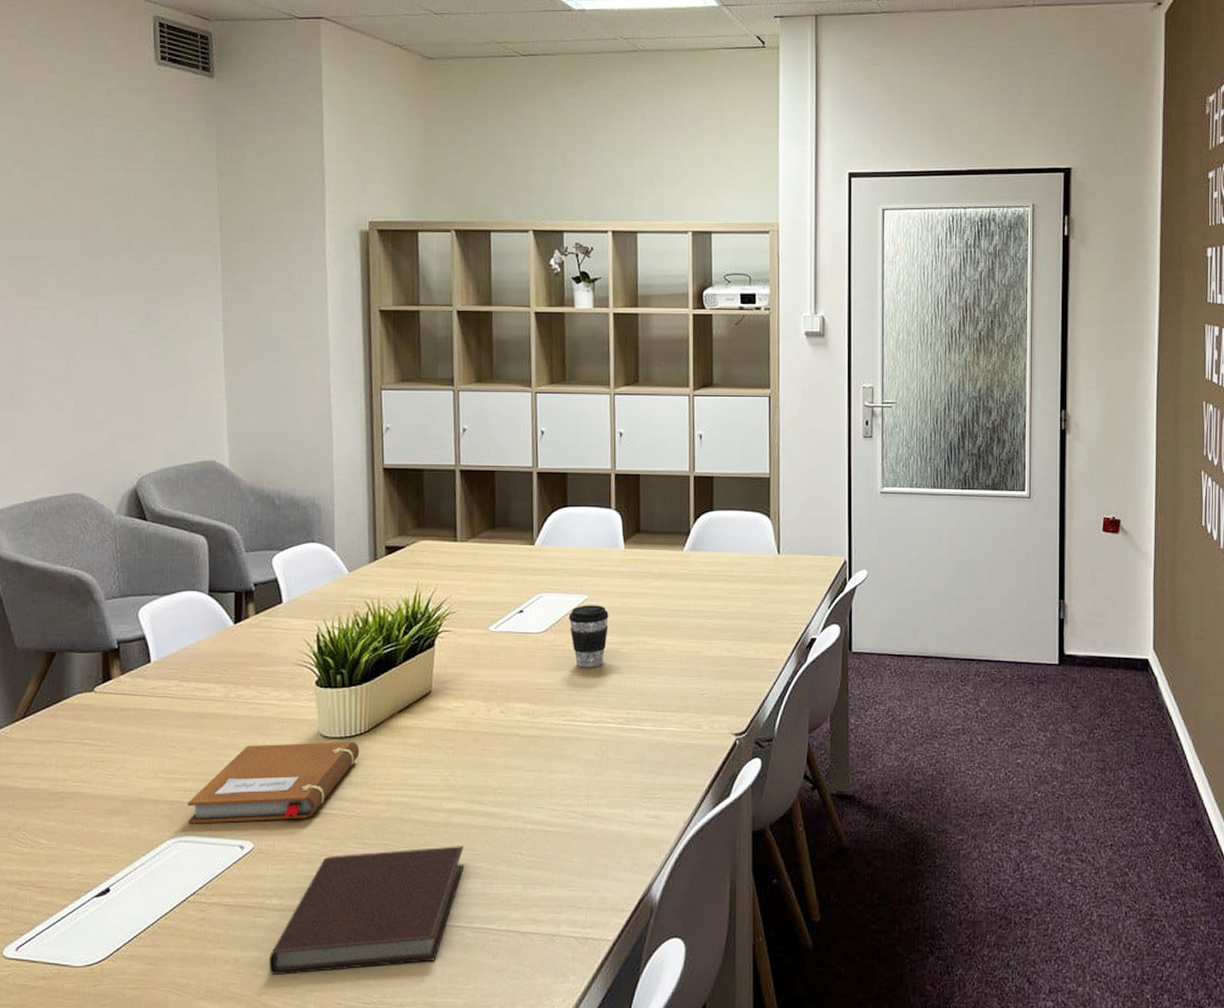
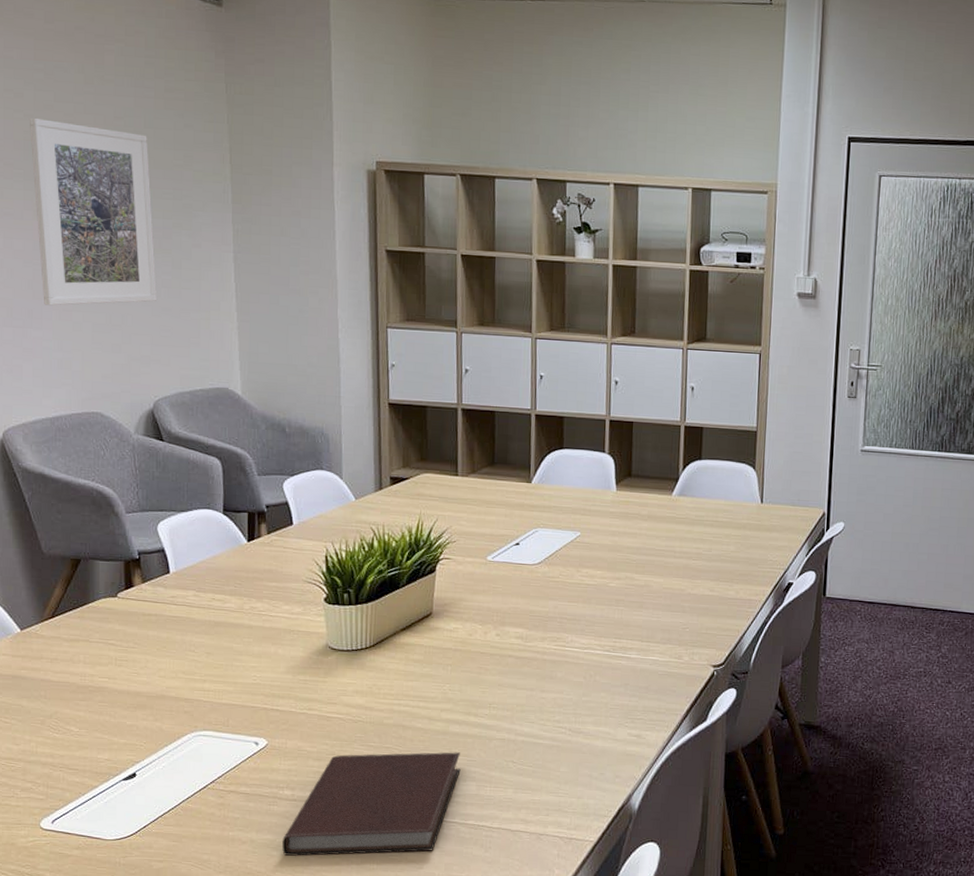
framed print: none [17,196,143,385] -> present [30,117,158,306]
notebook: present [187,742,360,824] -> none [206,653,365,721]
coffee cup: present [568,605,609,668] -> none [562,541,600,599]

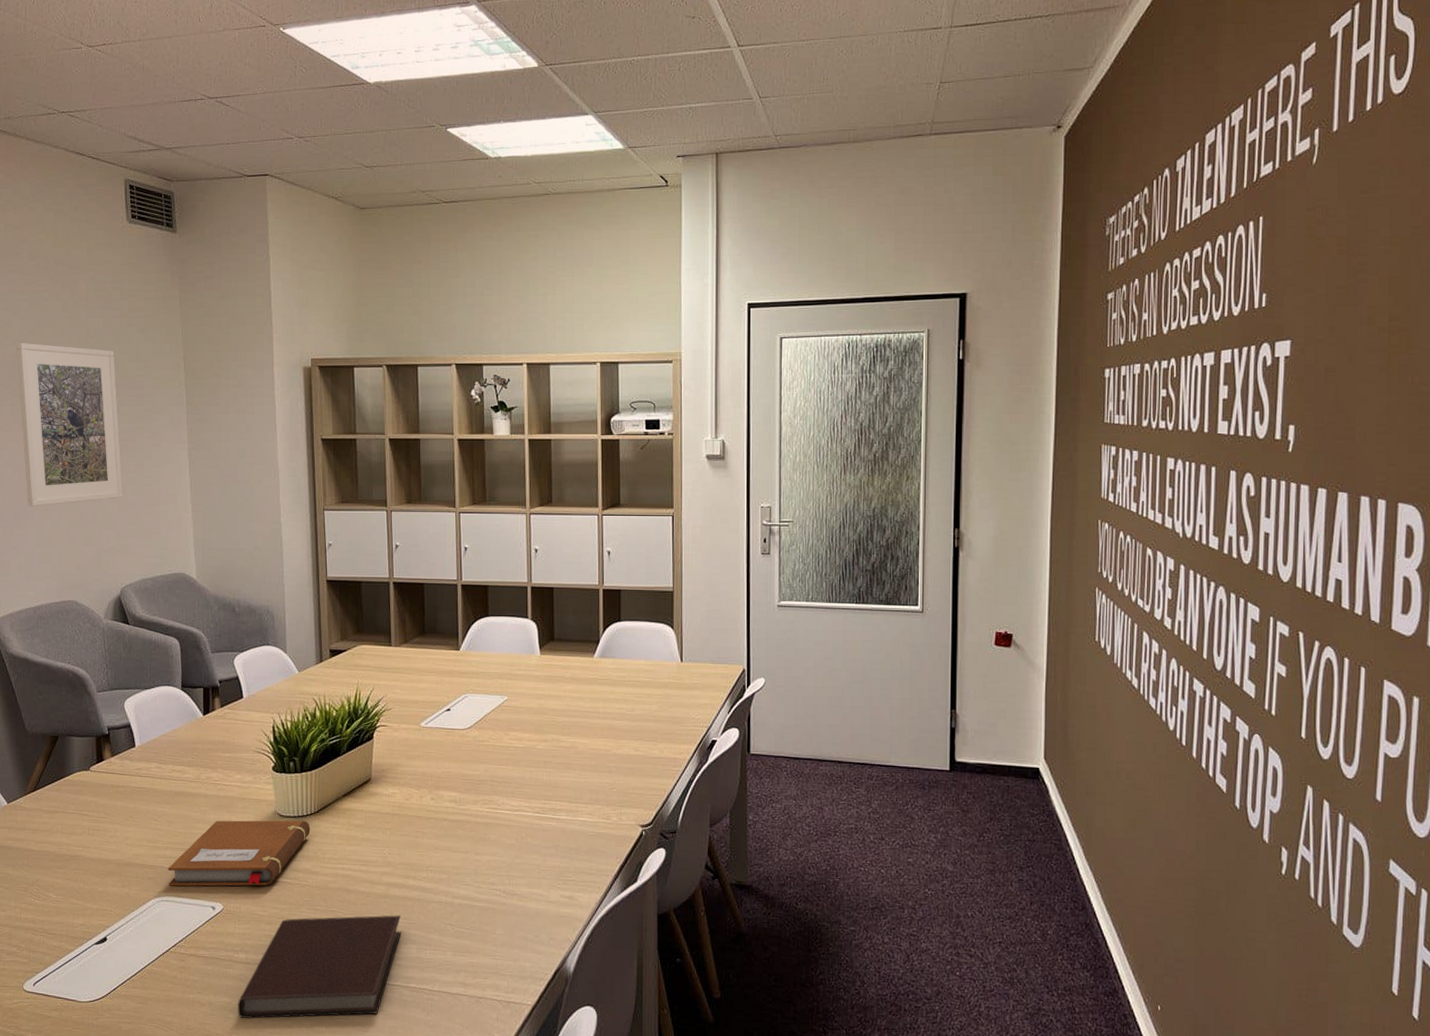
notebook: none [206,653,365,721] -> present [168,820,311,886]

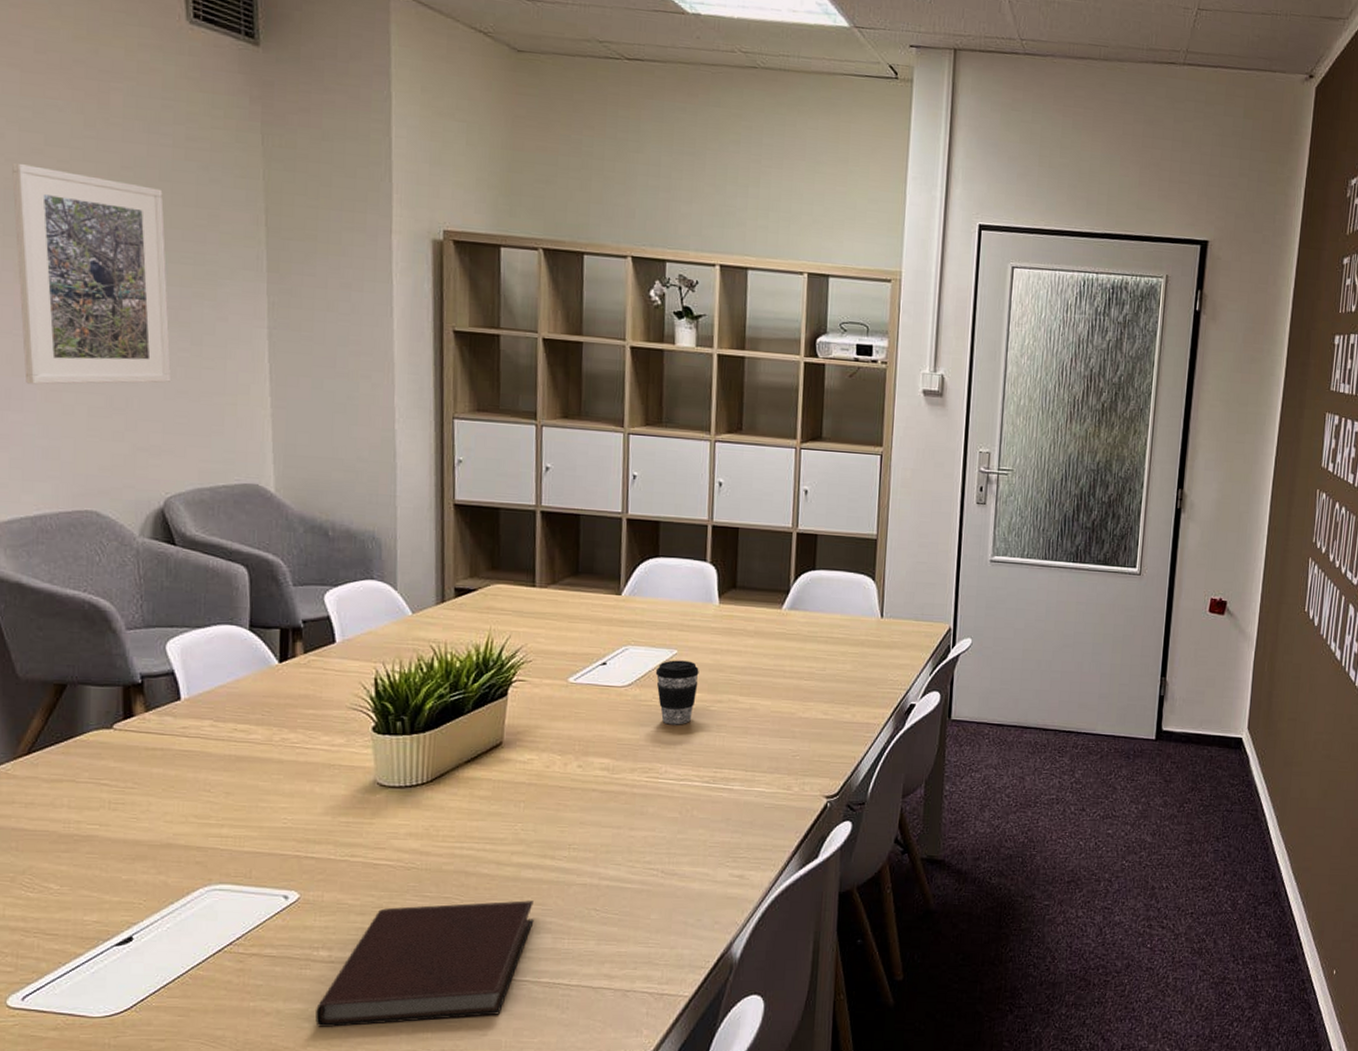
notebook: present [168,820,311,886] -> none [223,791,421,872]
coffee cup: none [490,705,526,762] -> present [655,660,699,725]

